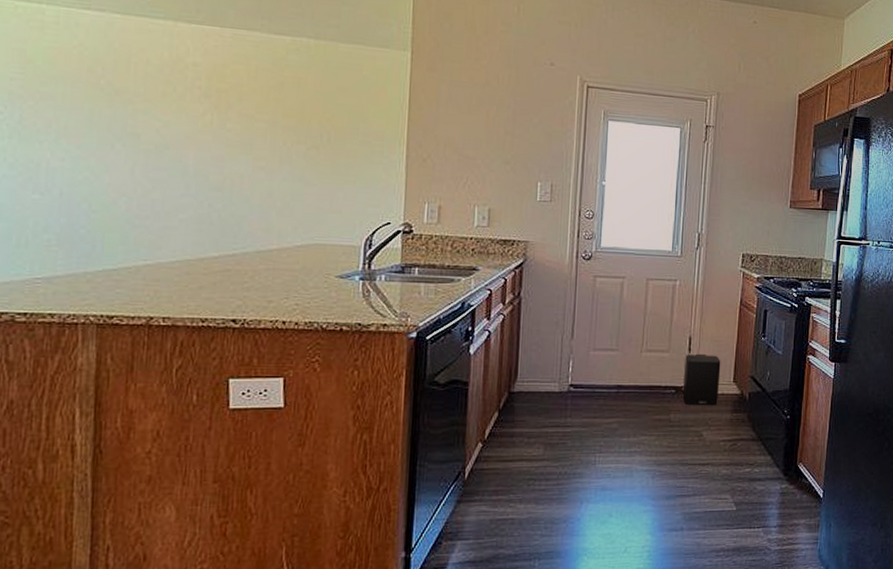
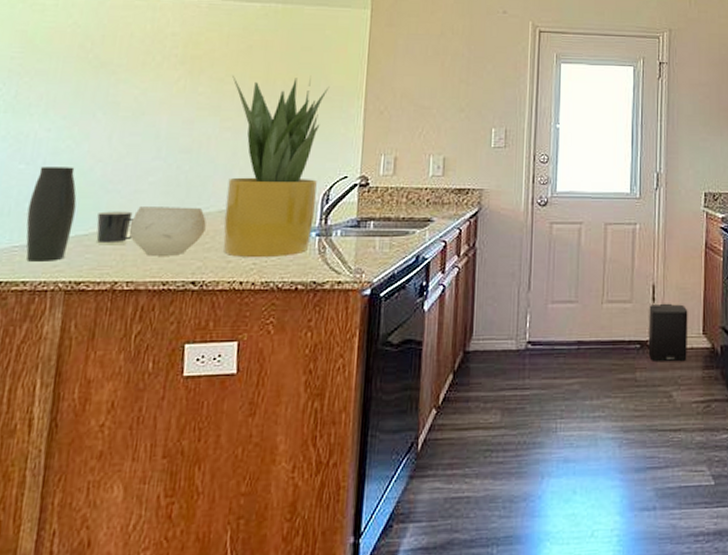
vase: none [47,197,101,295] -> present [26,167,77,262]
mug: none [125,246,166,281] -> present [96,211,134,245]
bowl: none [161,243,244,294] -> present [128,207,207,256]
planter: none [262,113,369,298] -> present [223,76,330,257]

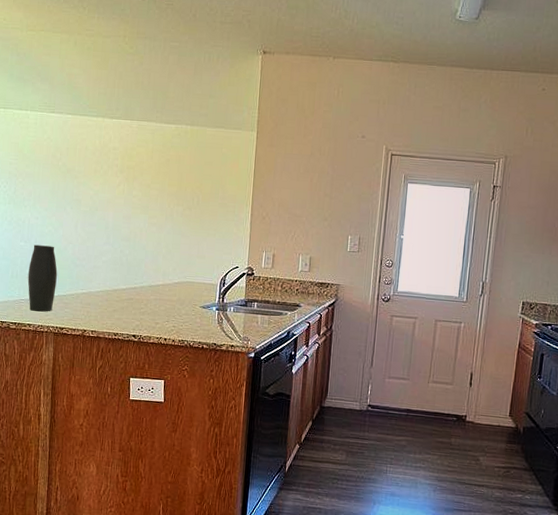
mug: present [96,211,134,245] -> none [71,279,94,305]
bowl: present [128,207,207,256] -> none [91,278,141,316]
planter: present [223,76,330,257] -> none [153,183,226,323]
pedal bin: present [648,303,688,362] -> none [462,388,499,435]

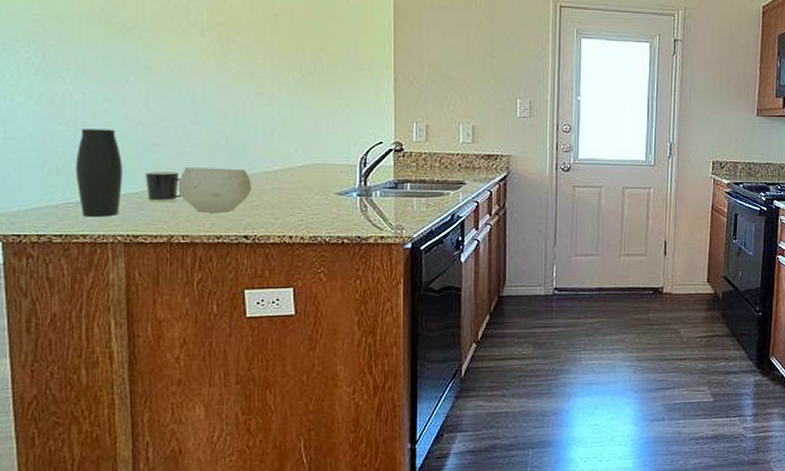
mug: none [71,279,94,305] -> present [145,171,182,203]
bowl: none [91,278,141,316] -> present [178,168,251,213]

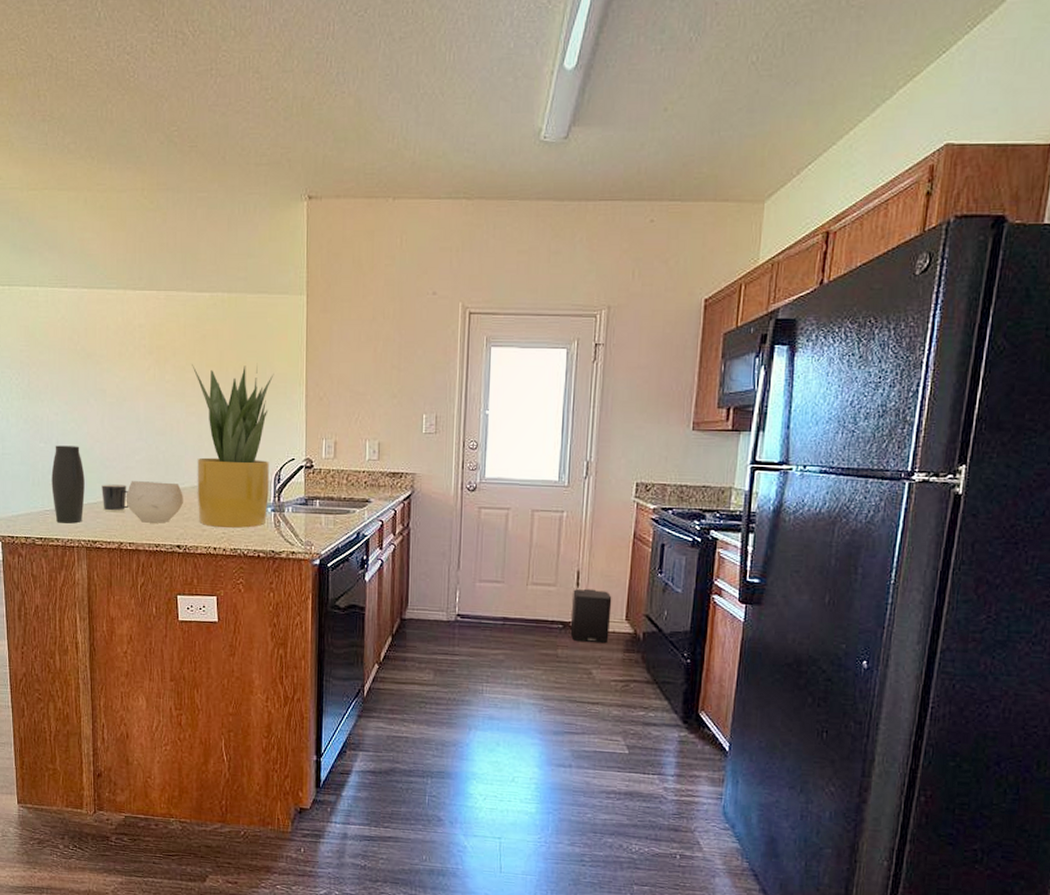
planter: none [261,44,359,214] -> present [192,364,274,528]
pedal bin: none [659,256,695,305] -> present [570,588,612,644]

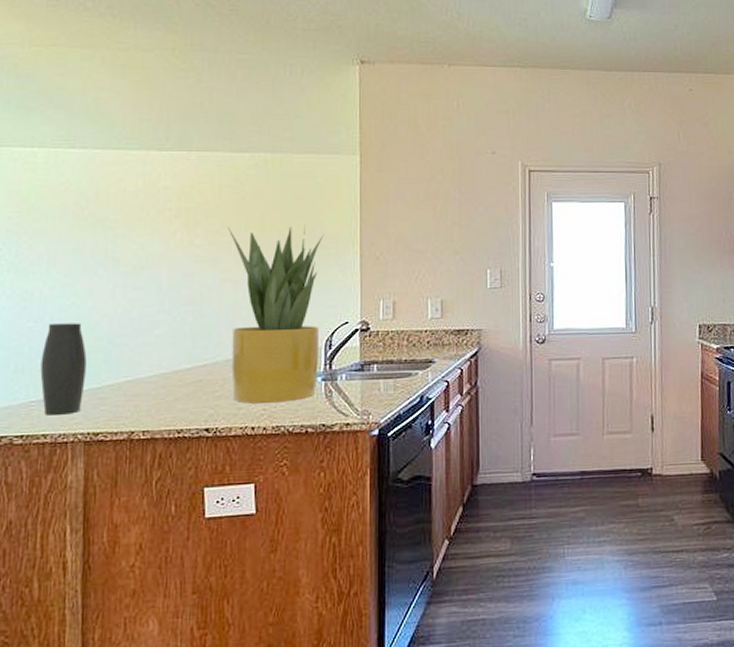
mug: present [102,484,129,513] -> none [108,364,144,397]
bowl: present [126,481,183,523] -> none [140,357,214,406]
pedal bin: present [570,588,612,644] -> none [648,432,687,488]

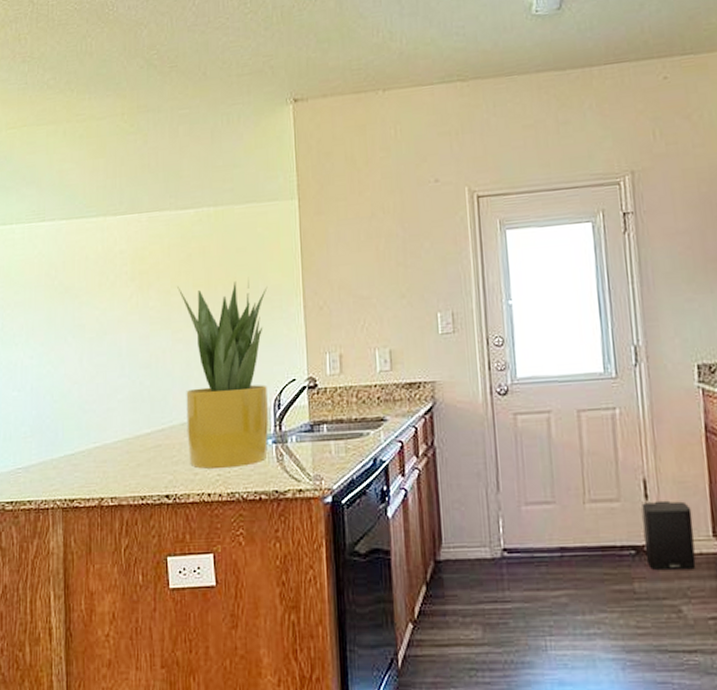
vase: present [40,323,87,415] -> none [24,390,61,482]
pedal bin: none [648,432,687,488] -> present [642,500,696,571]

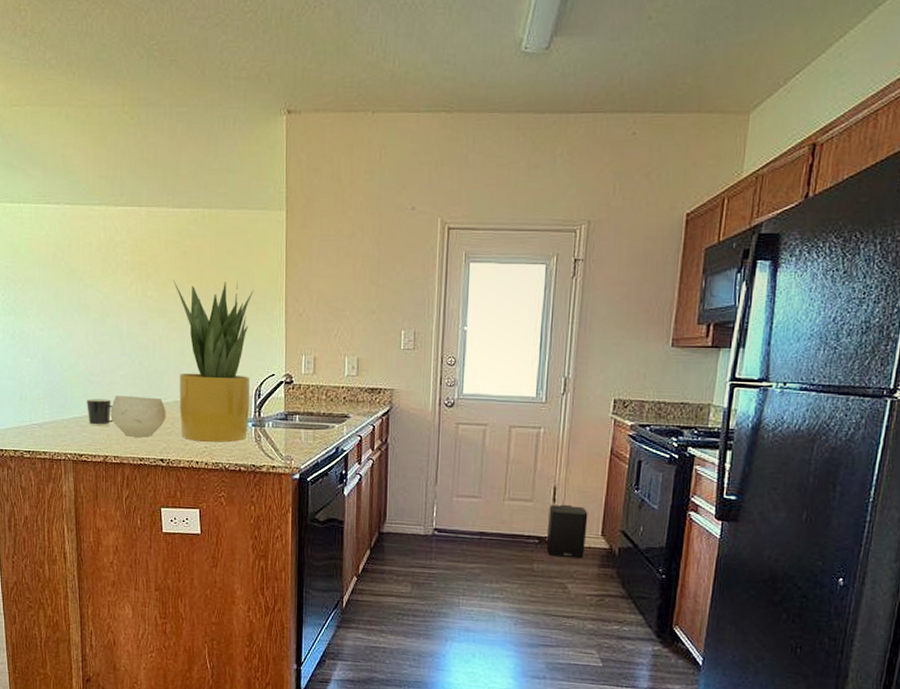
mug: none [80,429,111,464] -> present [87,399,114,427]
bowl: none [107,422,172,472] -> present [110,396,166,437]

